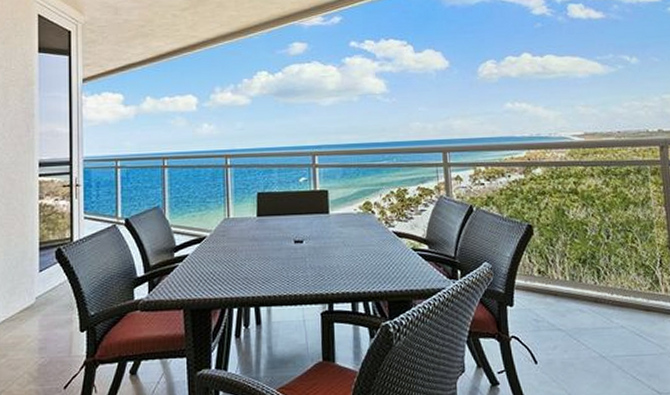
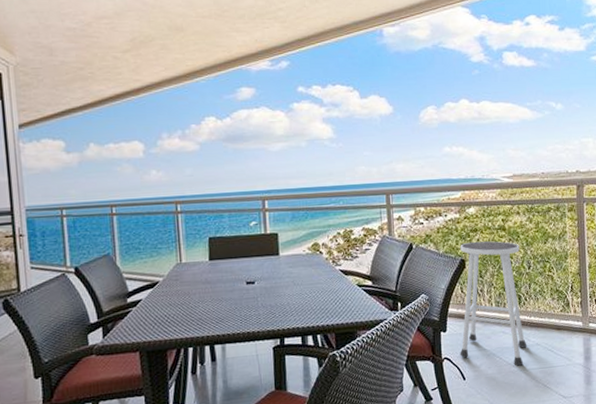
stool: none [526,205,610,351] -> present [460,241,527,366]

